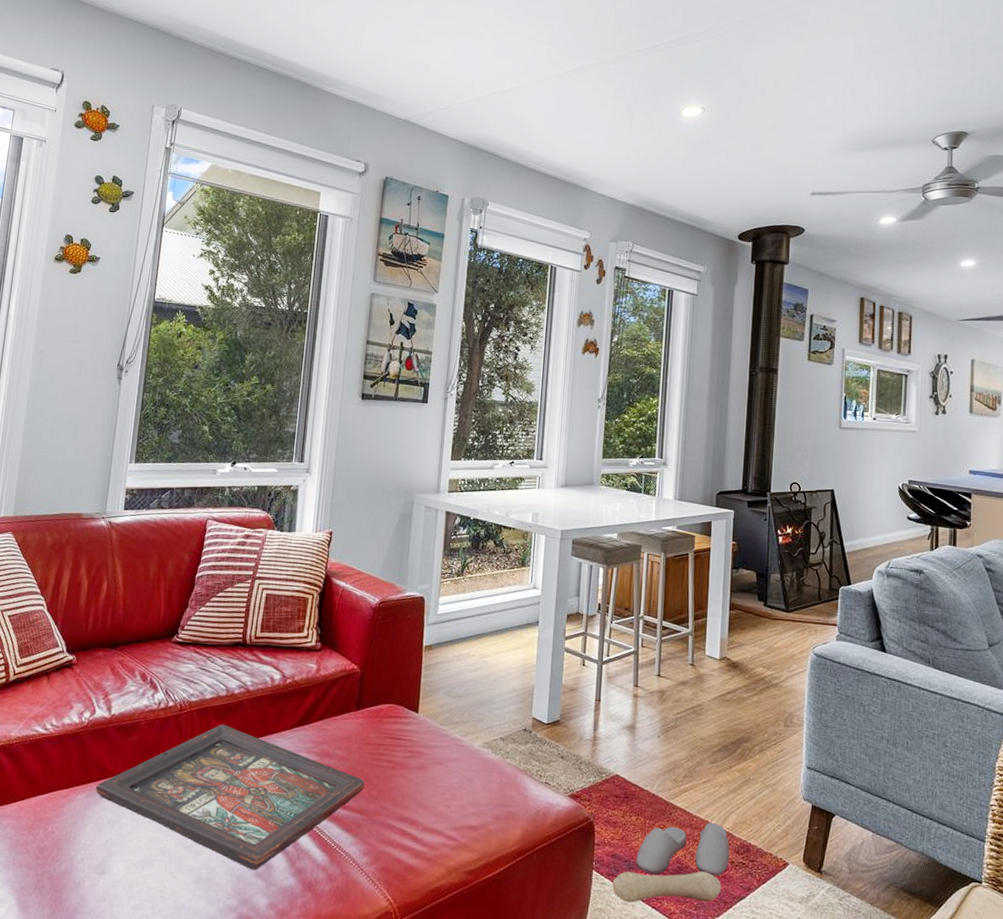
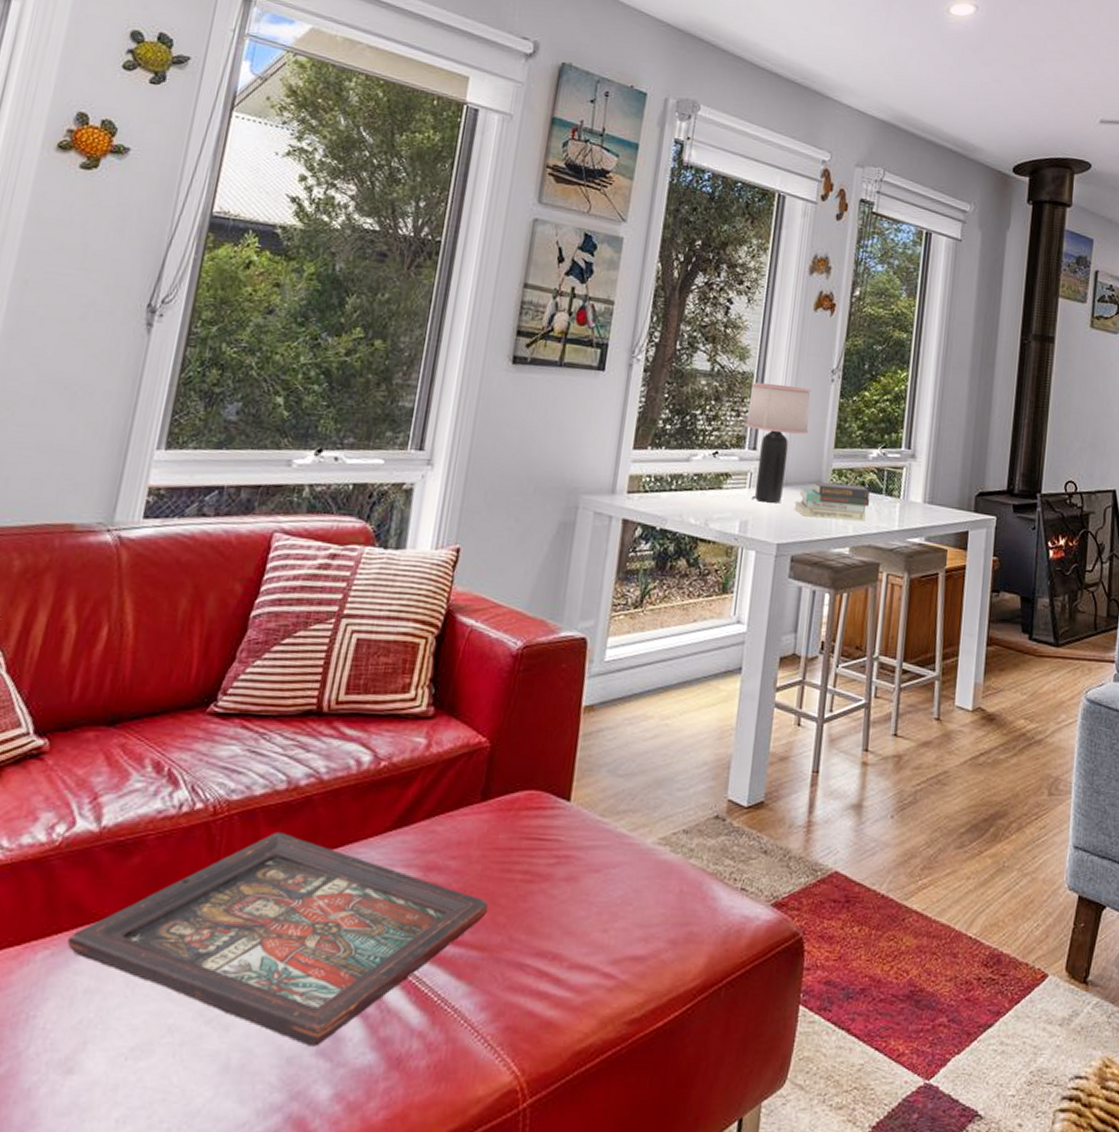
table lamp: none [533,409,583,500] -> present [744,381,812,503]
books: none [573,483,632,514] -> present [794,481,870,522]
dog toy: present [612,871,721,903] -> none [824,994,964,1045]
slippers: present [636,822,730,876] -> none [856,927,976,1005]

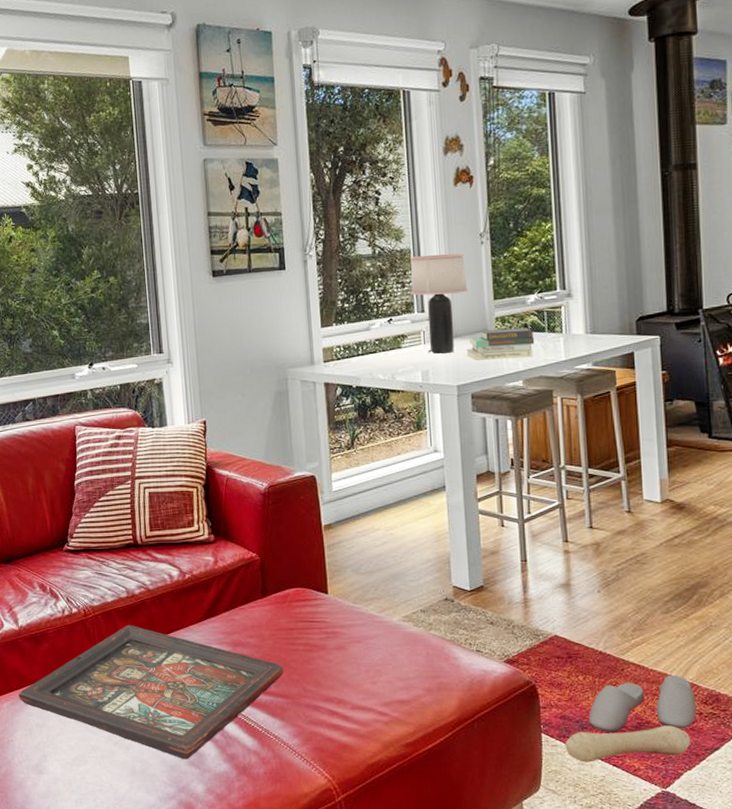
dog toy: none [824,994,964,1045] -> present [565,725,690,762]
slippers: none [856,927,976,1005] -> present [588,674,697,733]

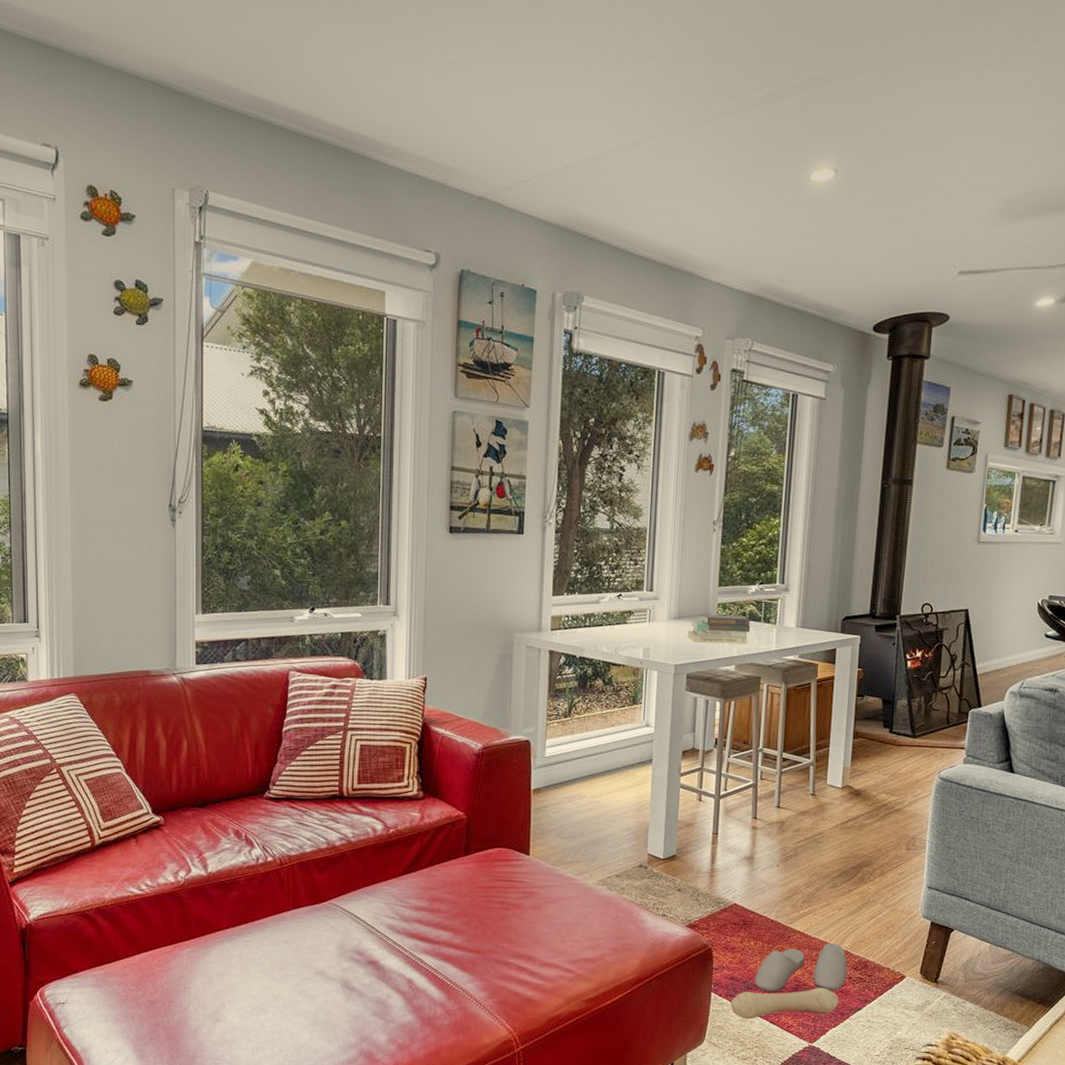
decorative tray: present [18,625,283,759] -> none [201,876,478,1010]
table lamp: present [410,253,468,354] -> none [642,535,697,633]

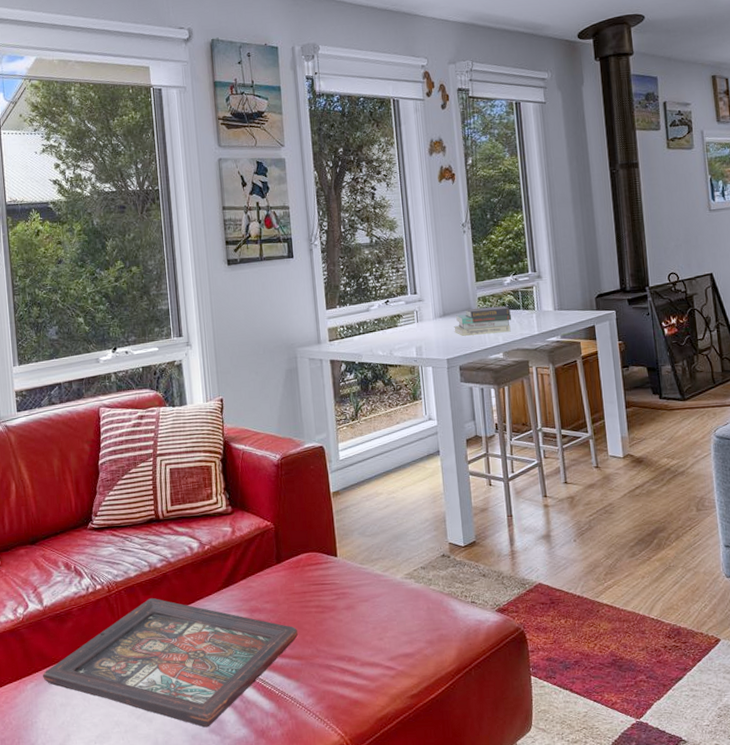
decorative tray: none [201,876,478,1010] -> present [43,598,298,728]
dog toy: present [730,987,839,1019] -> none [551,660,658,700]
slippers: present [754,943,848,994] -> none [571,613,662,671]

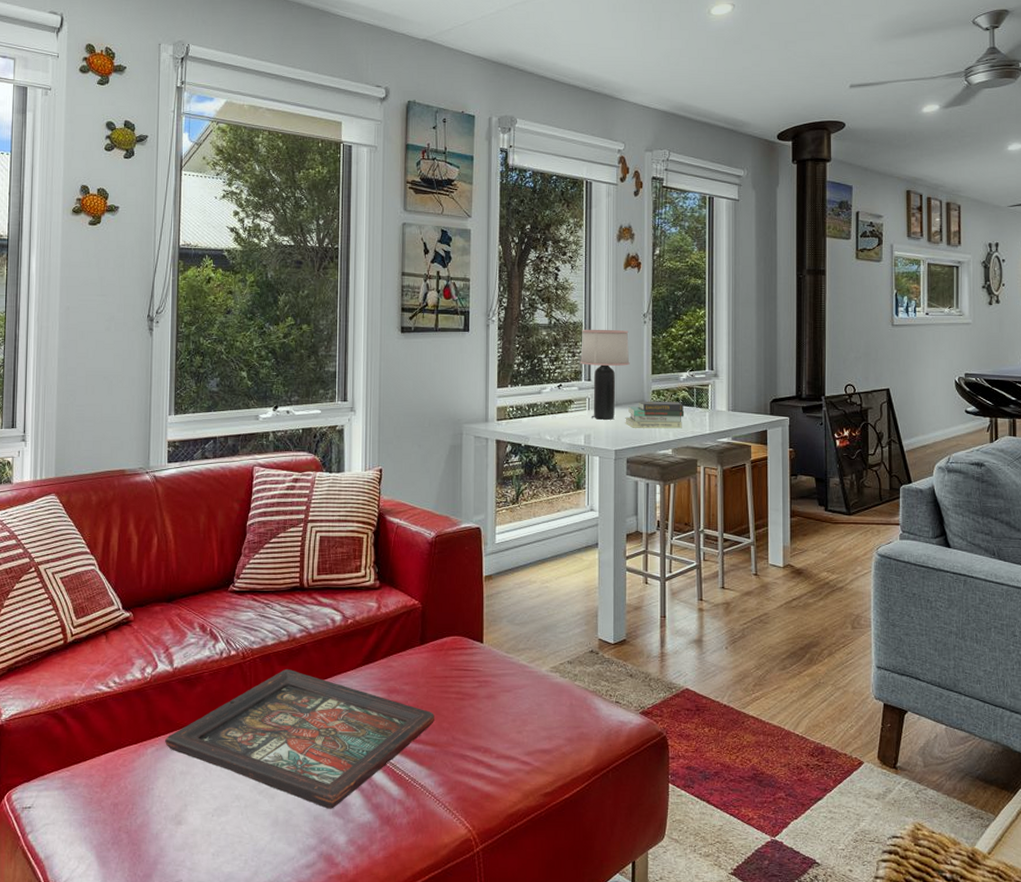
table lamp: none [403,241,453,331] -> present [580,329,630,420]

